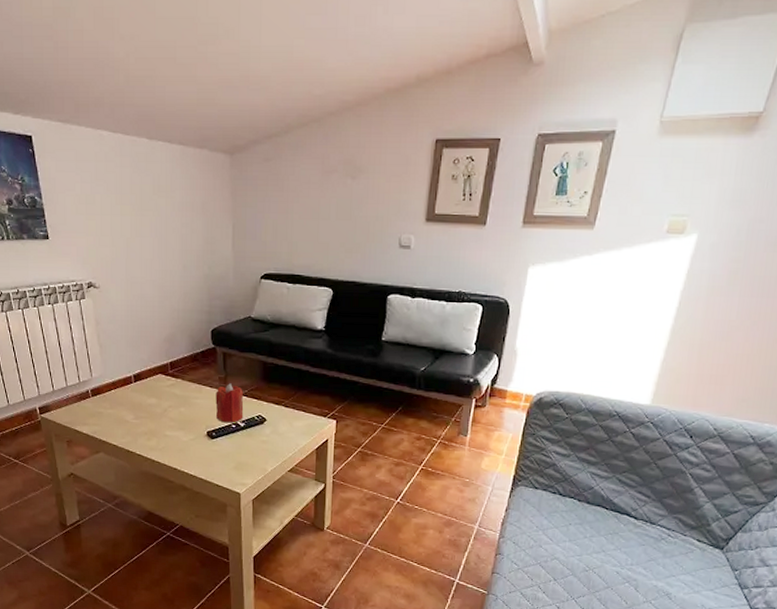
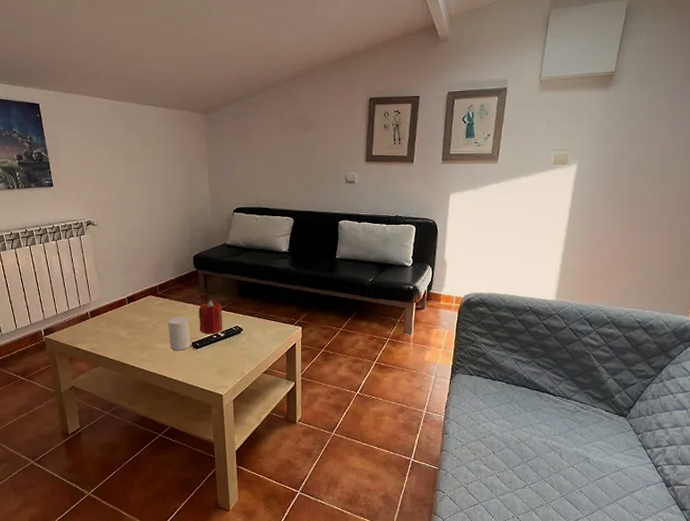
cup: none [180,400,205,440] -> present [168,316,191,350]

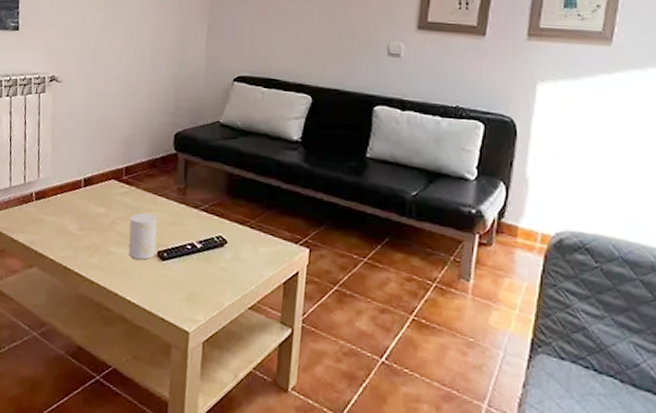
candle: present [199,300,223,334] -> none [170,195,203,243]

